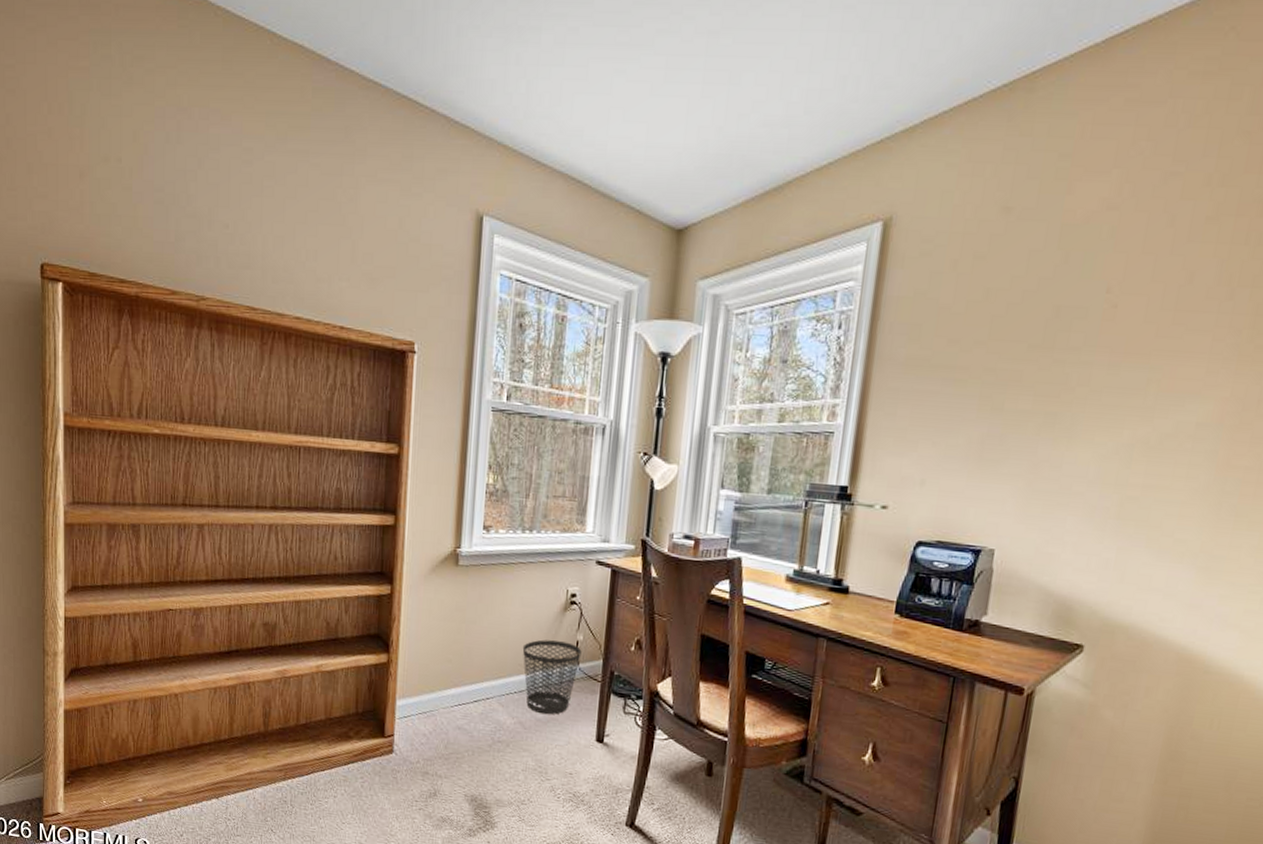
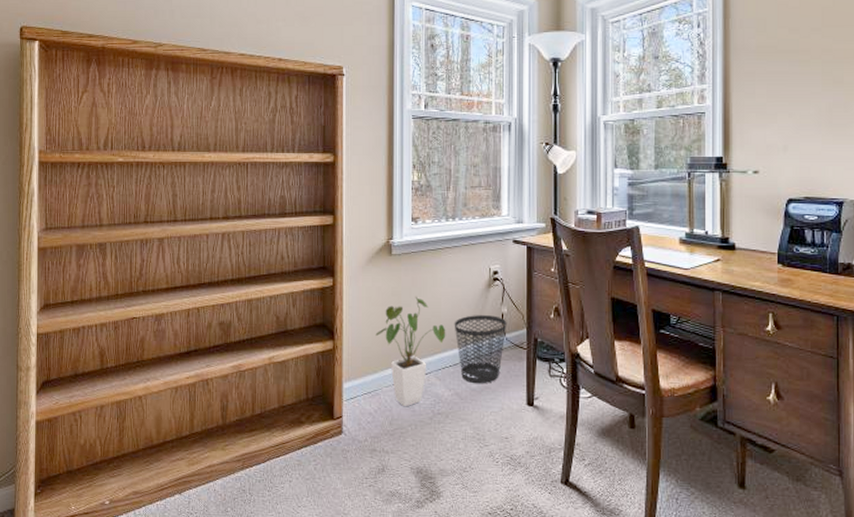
house plant: none [435,613,513,732] -> present [375,296,446,407]

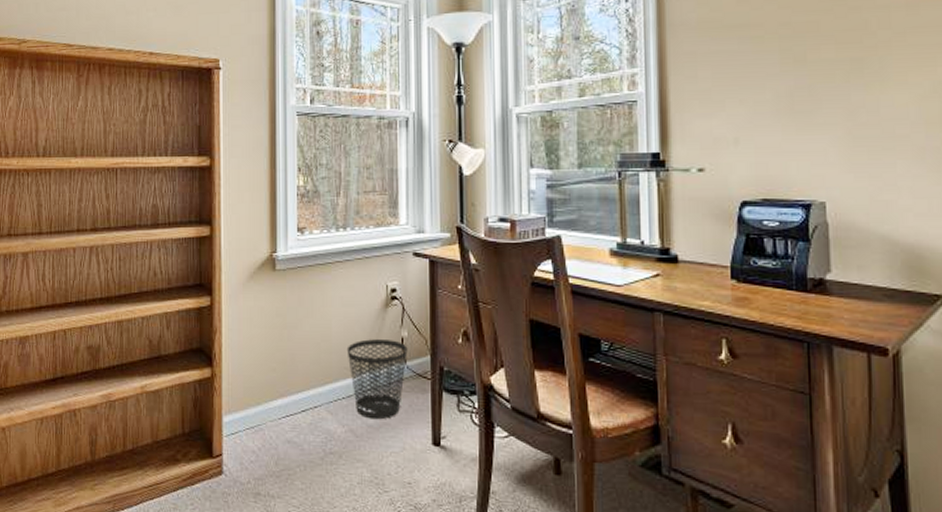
house plant: present [375,296,446,407] -> none [258,317,338,445]

